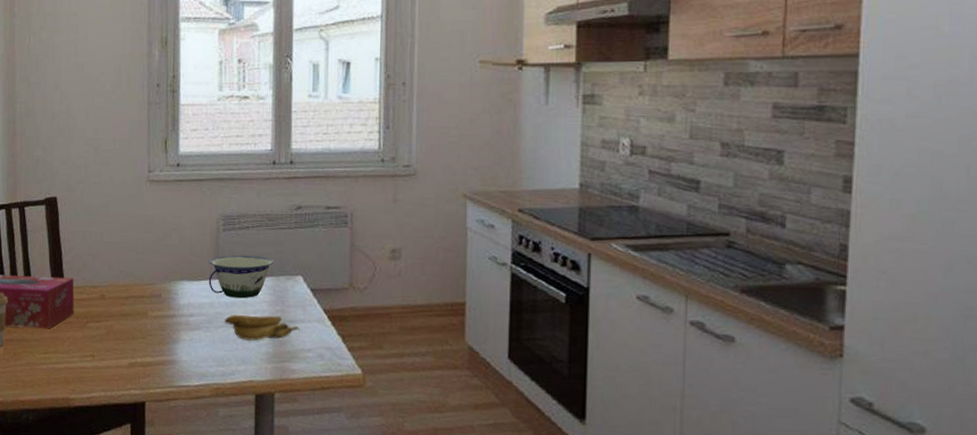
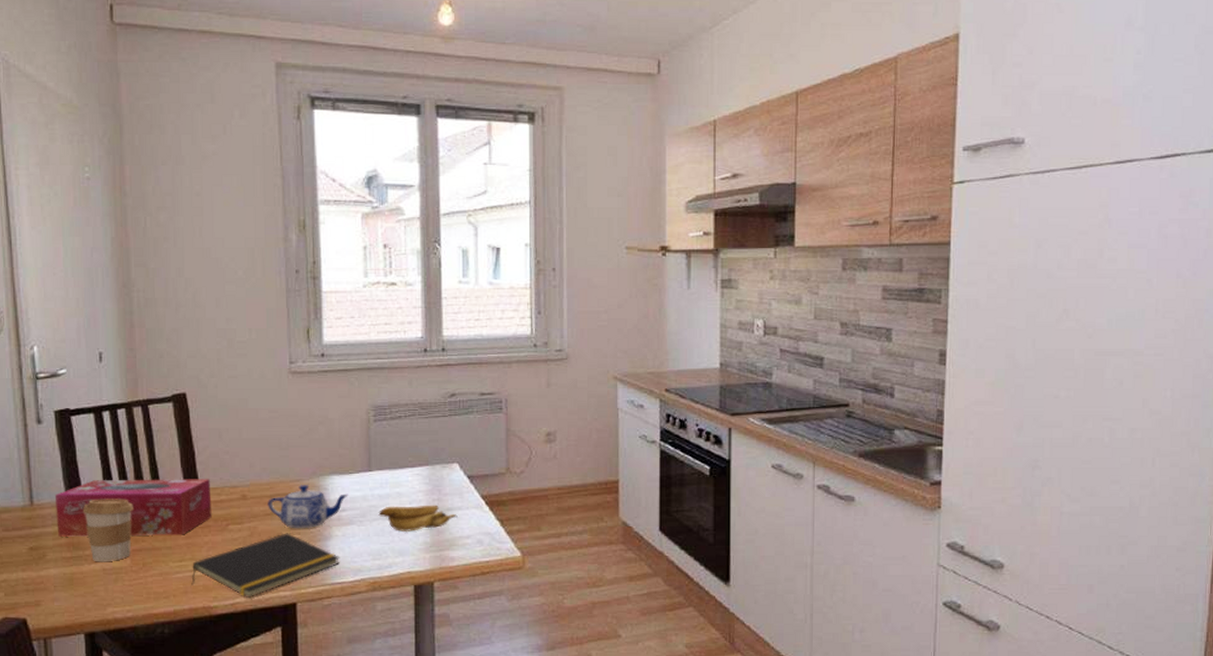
notepad: none [54,334,186,393] -> present [191,533,339,598]
teapot: none [123,288,197,331] -> present [268,485,348,529]
bowl: present [208,255,274,299] -> none [360,445,428,490]

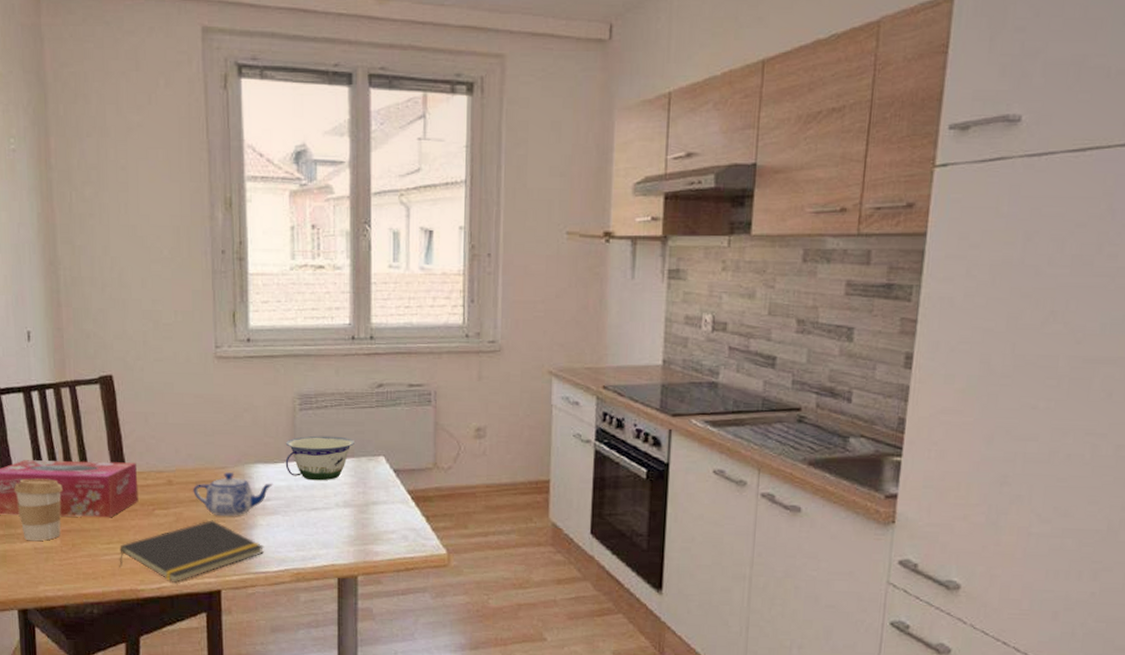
bowl: none [360,445,428,490] -> present [285,435,354,481]
banana: present [378,504,458,533] -> none [303,497,383,525]

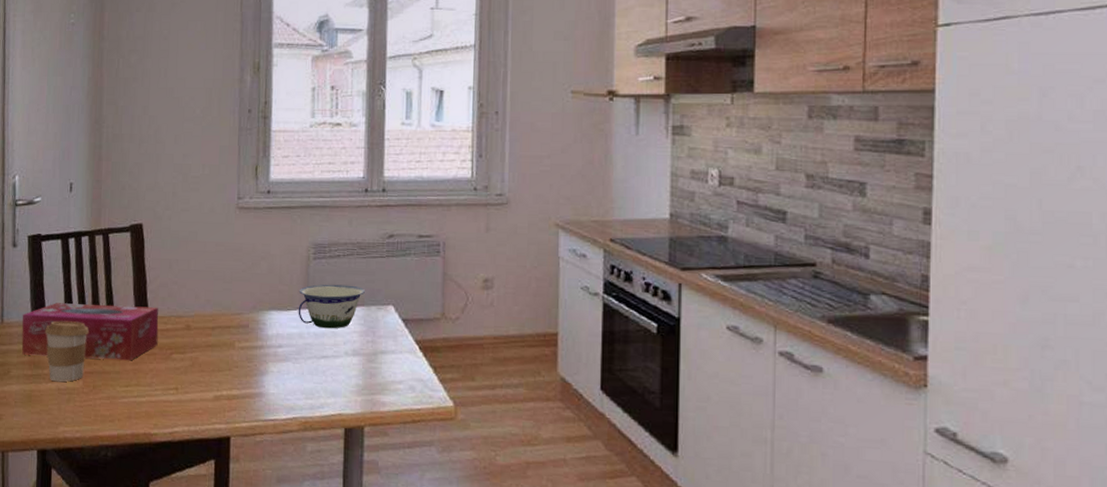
notepad: present [119,520,264,583] -> none [135,365,274,428]
teapot: present [193,472,273,517] -> none [209,318,285,363]

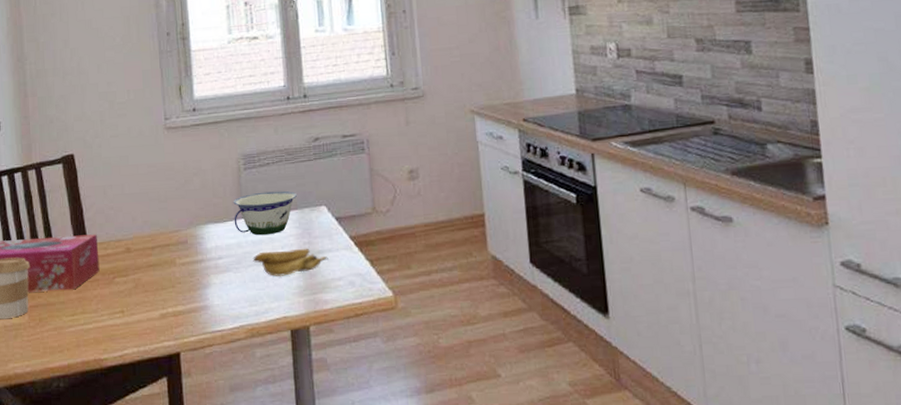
banana: none [313,345,391,373] -> present [253,248,329,277]

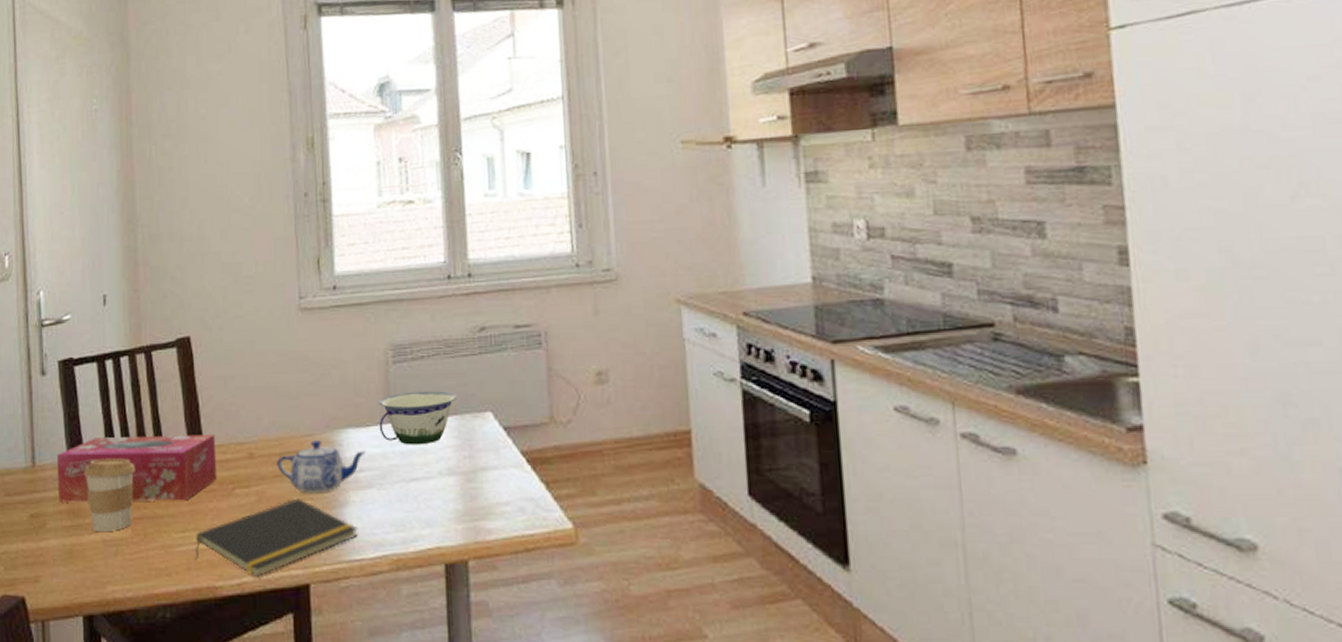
notepad: none [83,283,219,349] -> present [195,498,358,576]
teapot: none [150,235,224,279] -> present [277,440,366,494]
banana: present [253,248,329,277] -> none [401,463,494,498]

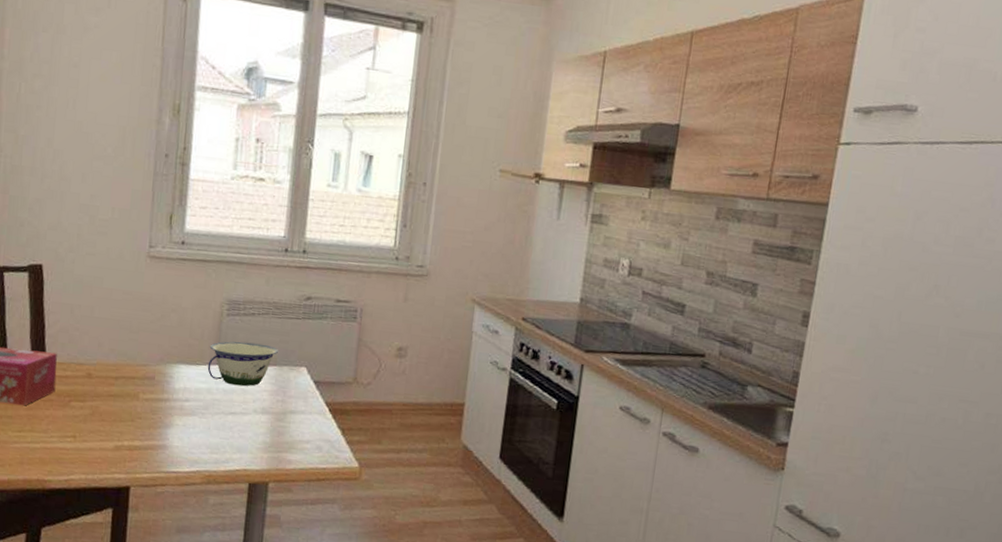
notepad: present [195,498,358,576] -> none [28,416,178,476]
teapot: present [277,440,366,494] -> none [112,370,193,414]

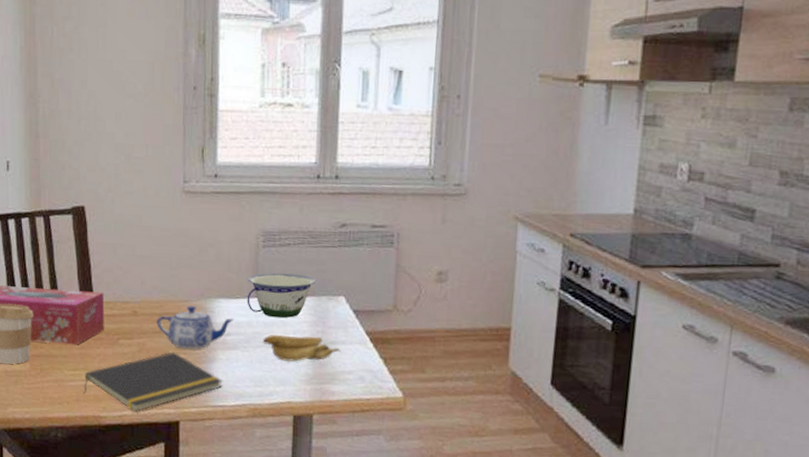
notepad: none [28,416,178,476] -> present [83,352,222,411]
teapot: none [112,370,193,414] -> present [157,306,234,350]
banana: none [221,401,300,430] -> present [262,334,341,363]

